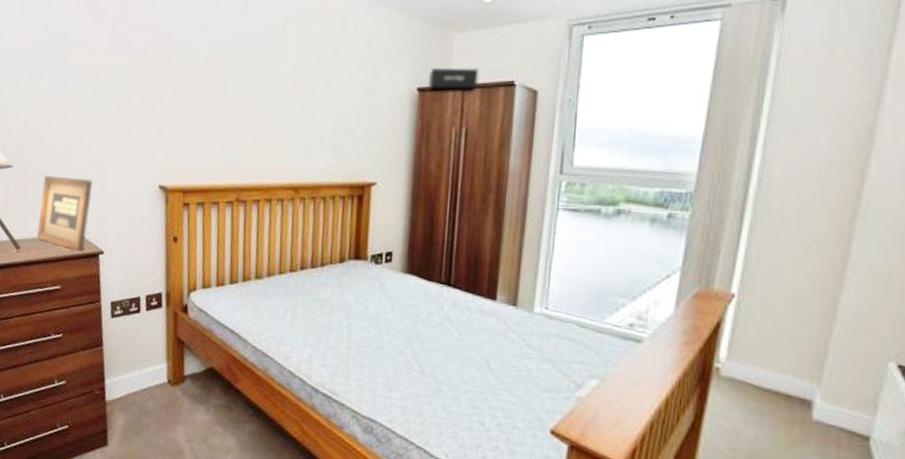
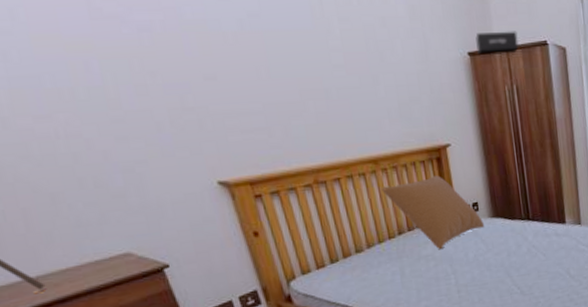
picture frame: present [36,175,93,253] -> none [48,188,141,273]
cushion: none [295,214,395,296] -> present [381,176,485,250]

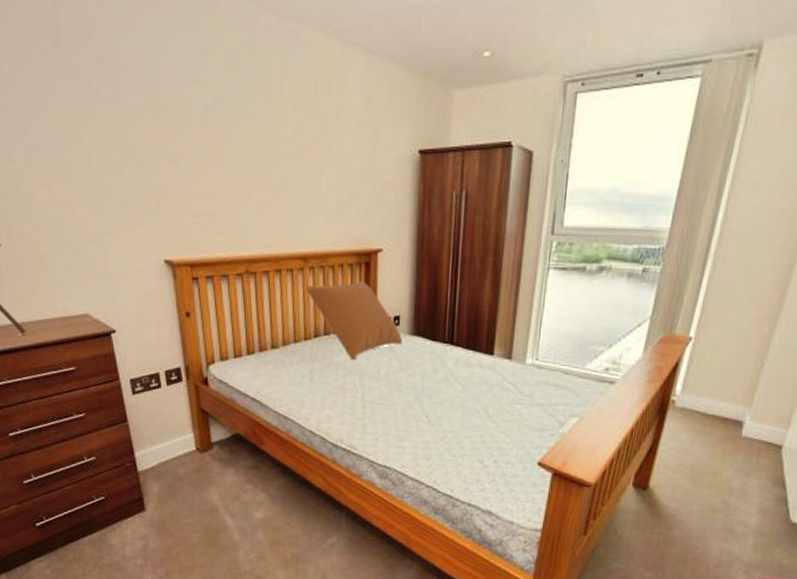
box: present [475,31,519,56] -> none [428,128,479,156]

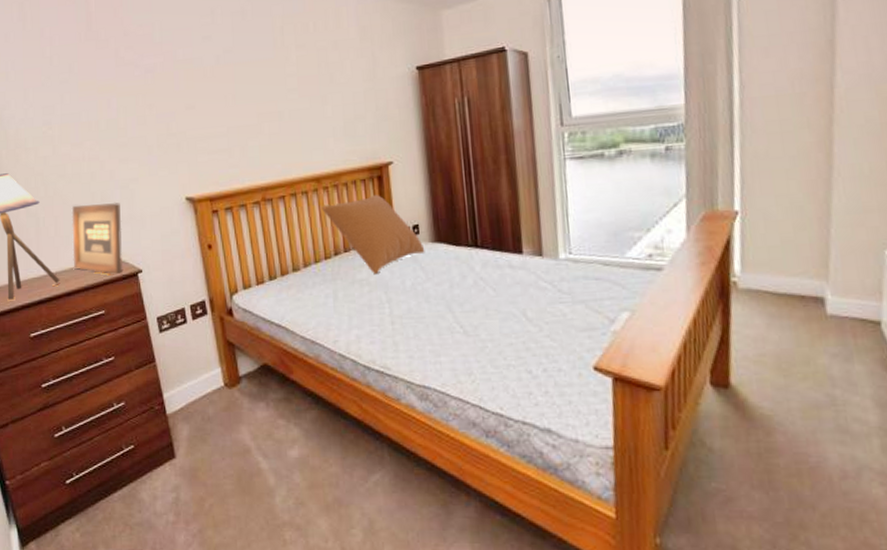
picture frame: none [38,253,95,333] -> present [71,202,123,275]

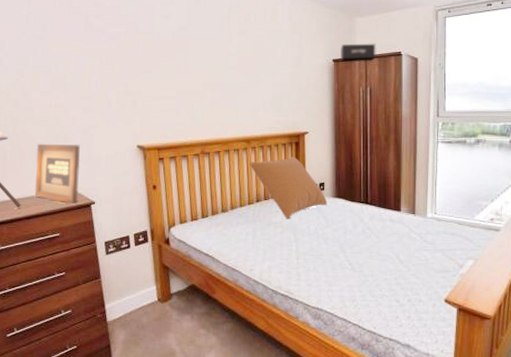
box: none [425,40,472,69] -> present [339,43,376,63]

